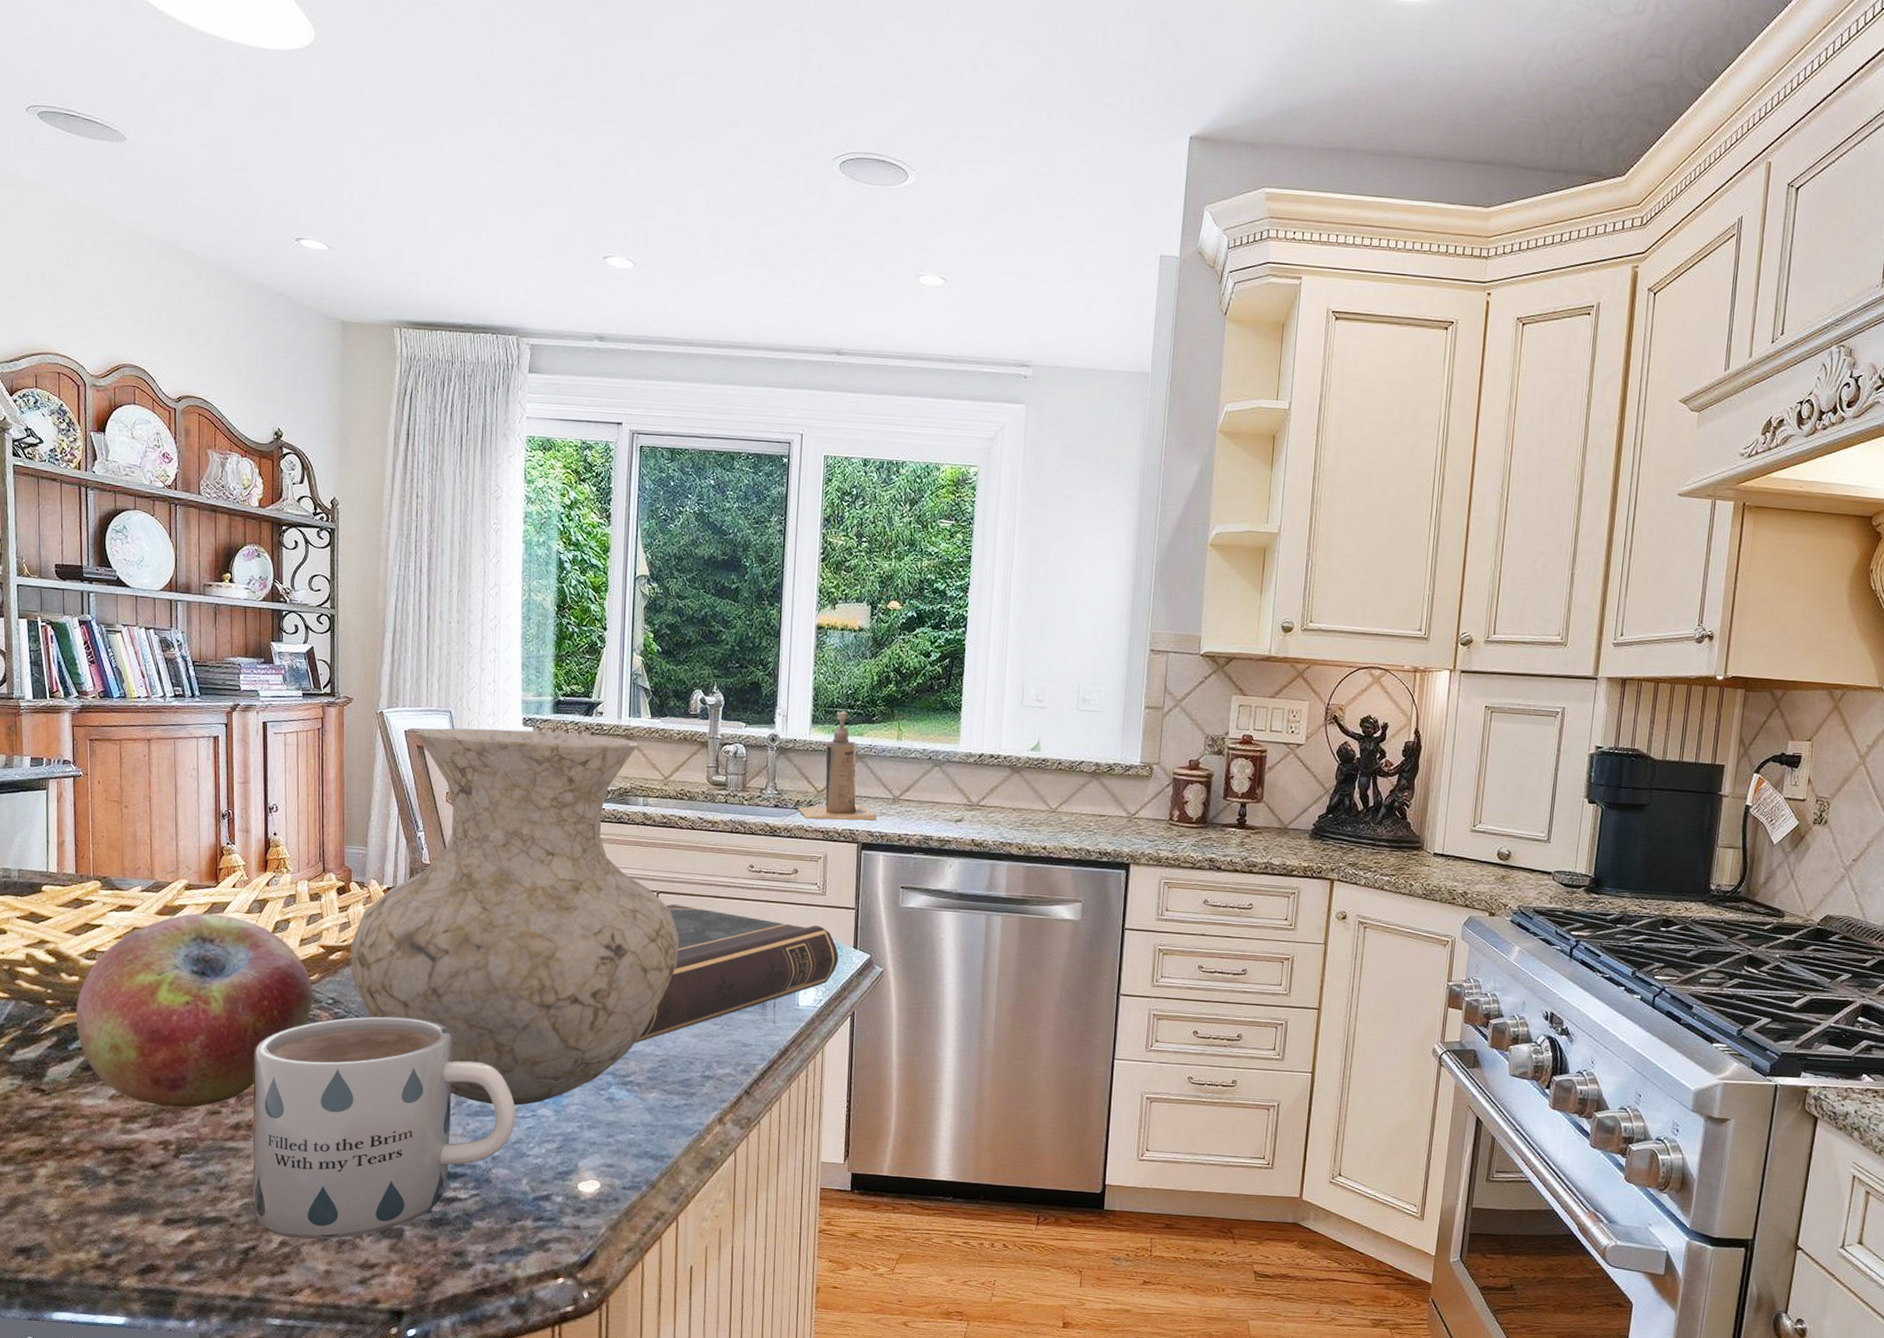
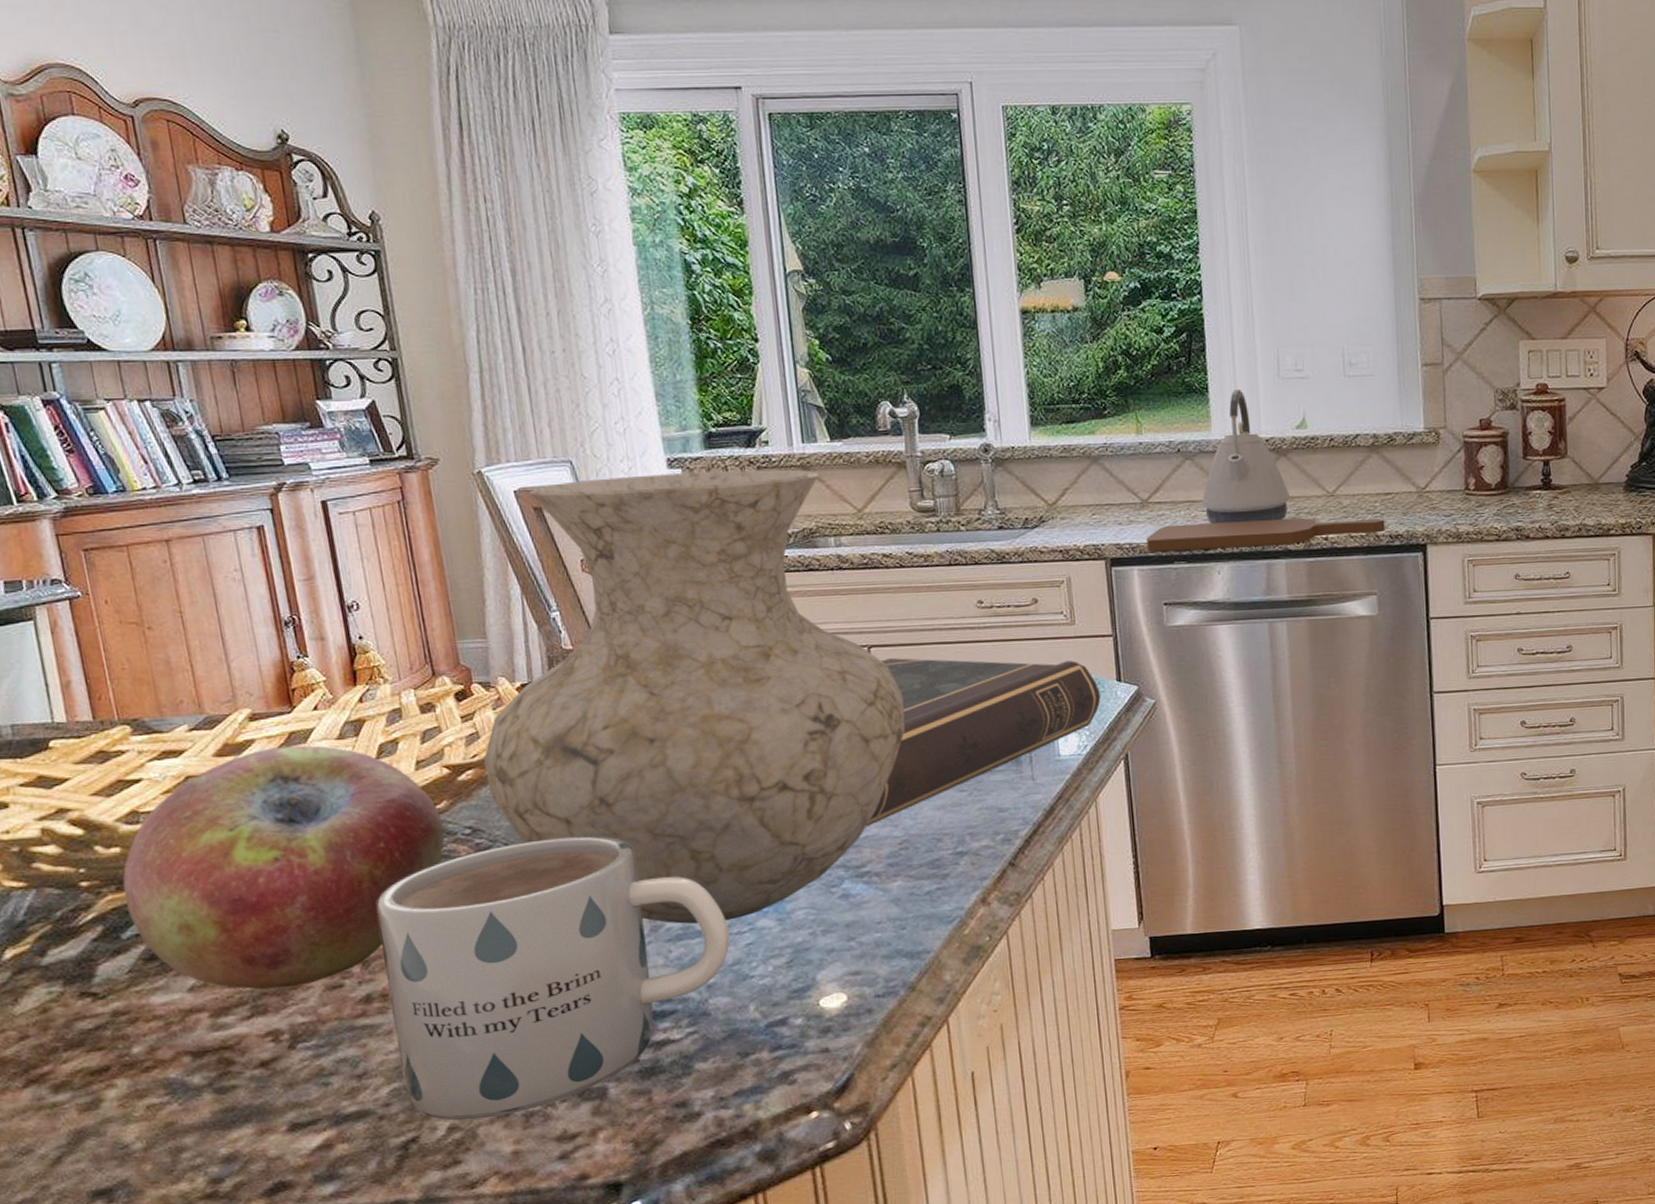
soap dispenser: present [798,711,877,821] -> none [1027,407,1124,539]
cutting board: none [893,820,1097,850] -> present [1147,517,1386,553]
kettle: none [943,711,1018,828] -> present [1201,390,1290,524]

